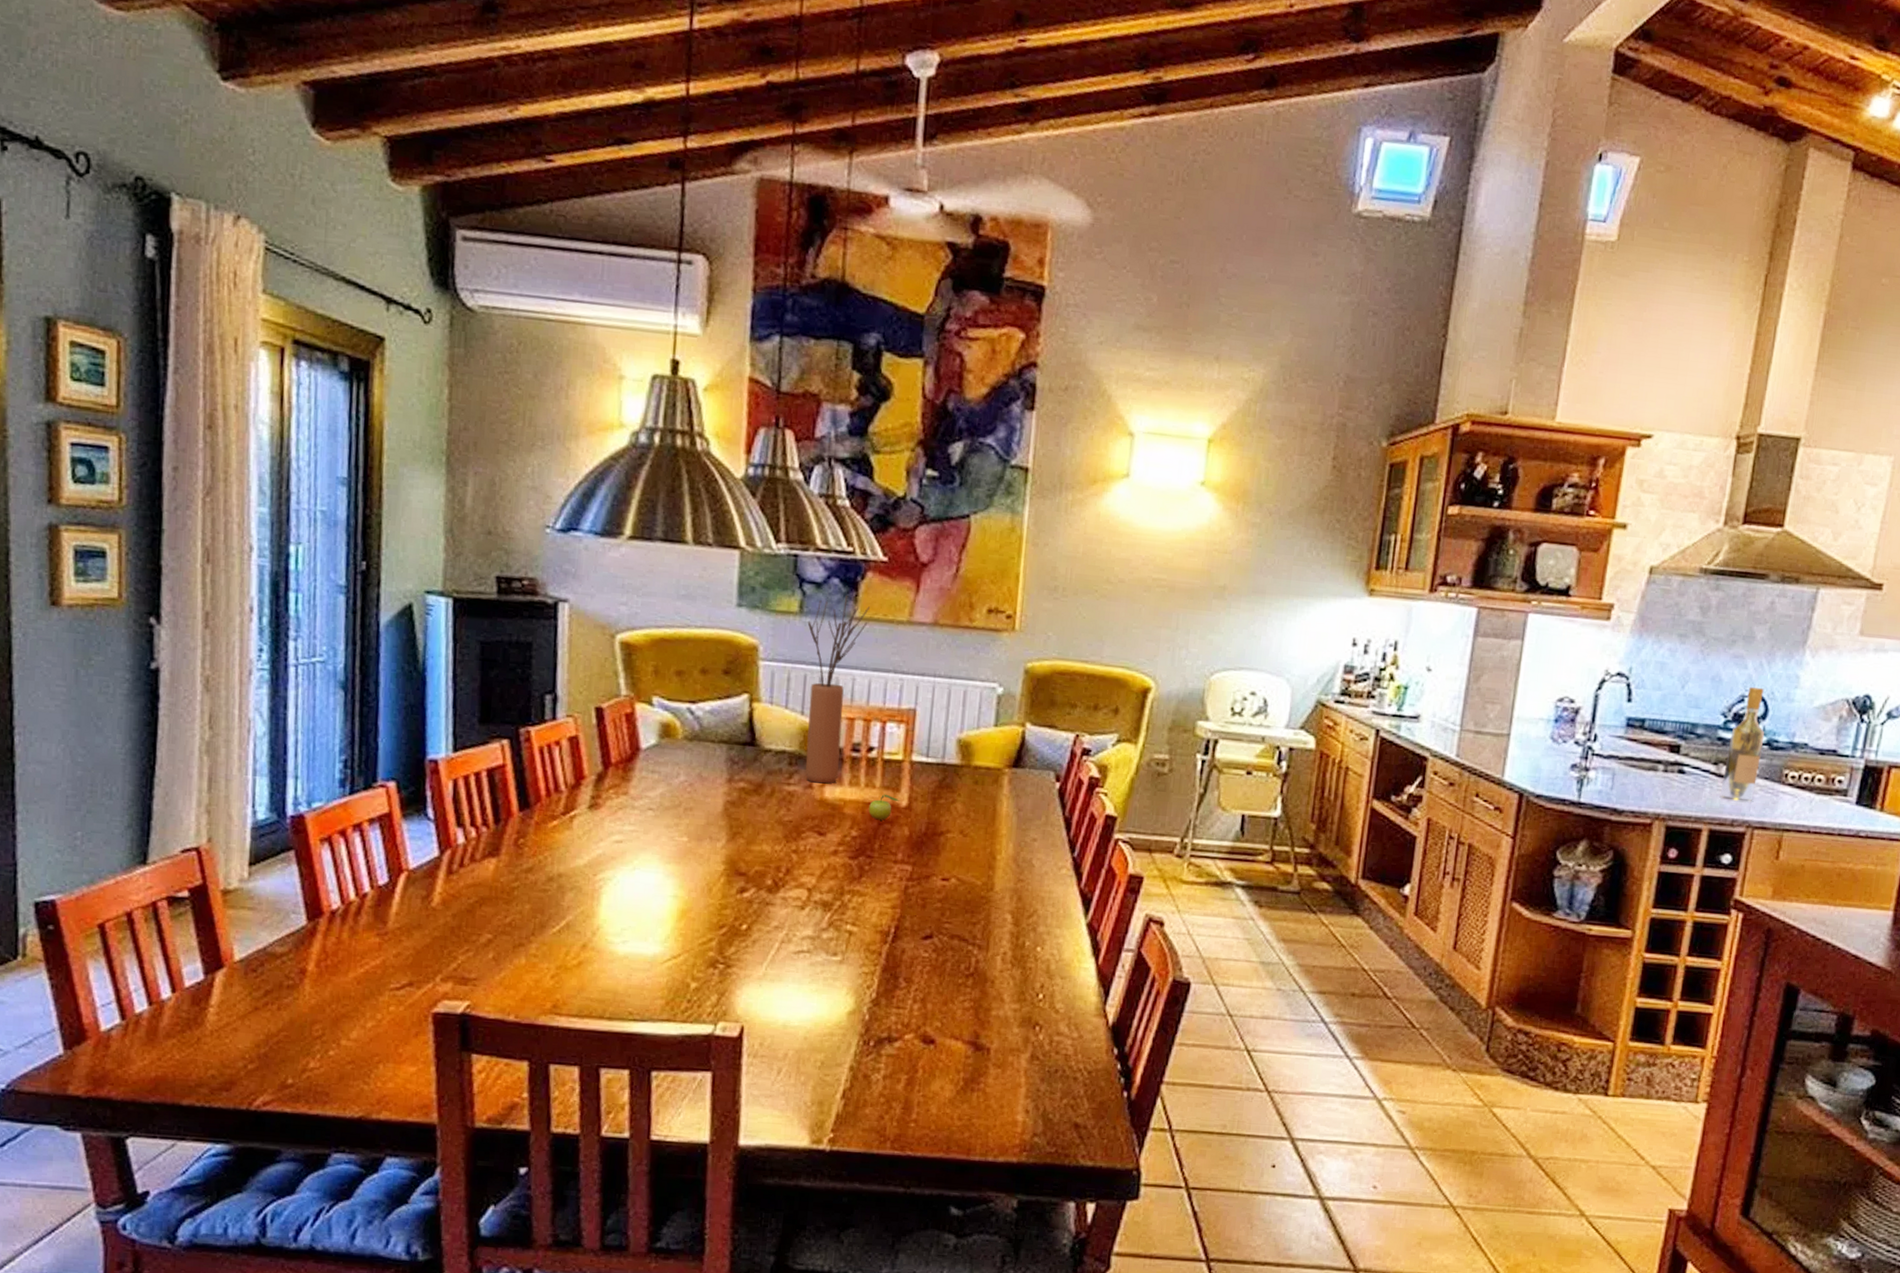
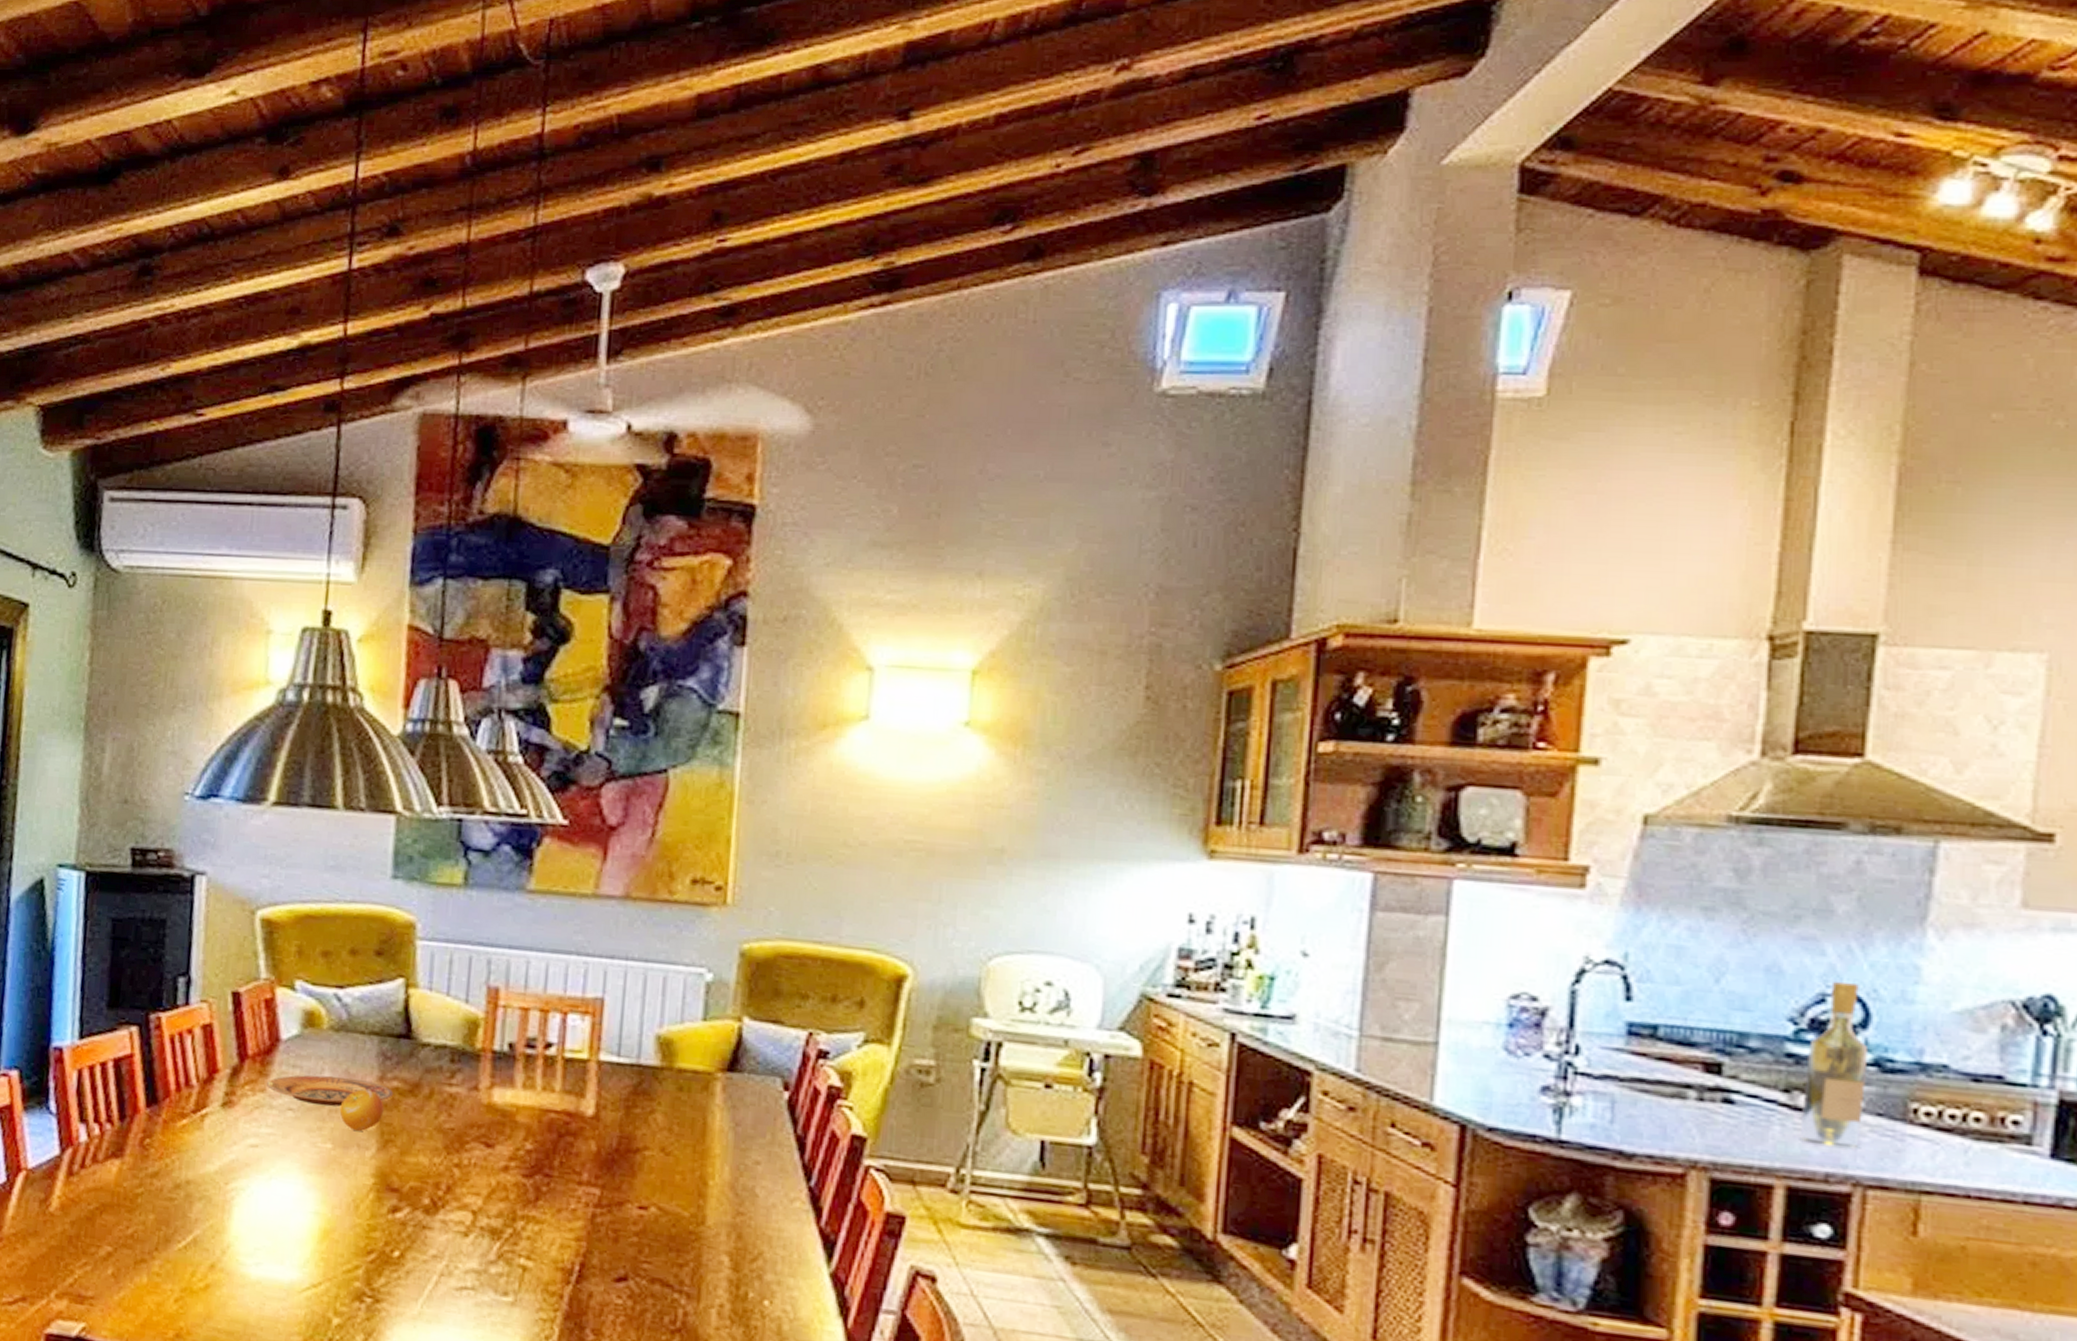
decorative plate: none [629,779,741,806] -> present [267,1075,394,1107]
fruit: none [694,790,733,826] -> present [339,1089,384,1131]
vase: present [805,595,870,784] -> none [470,865,547,1086]
fruit: present [868,794,900,821] -> none [546,1099,585,1132]

